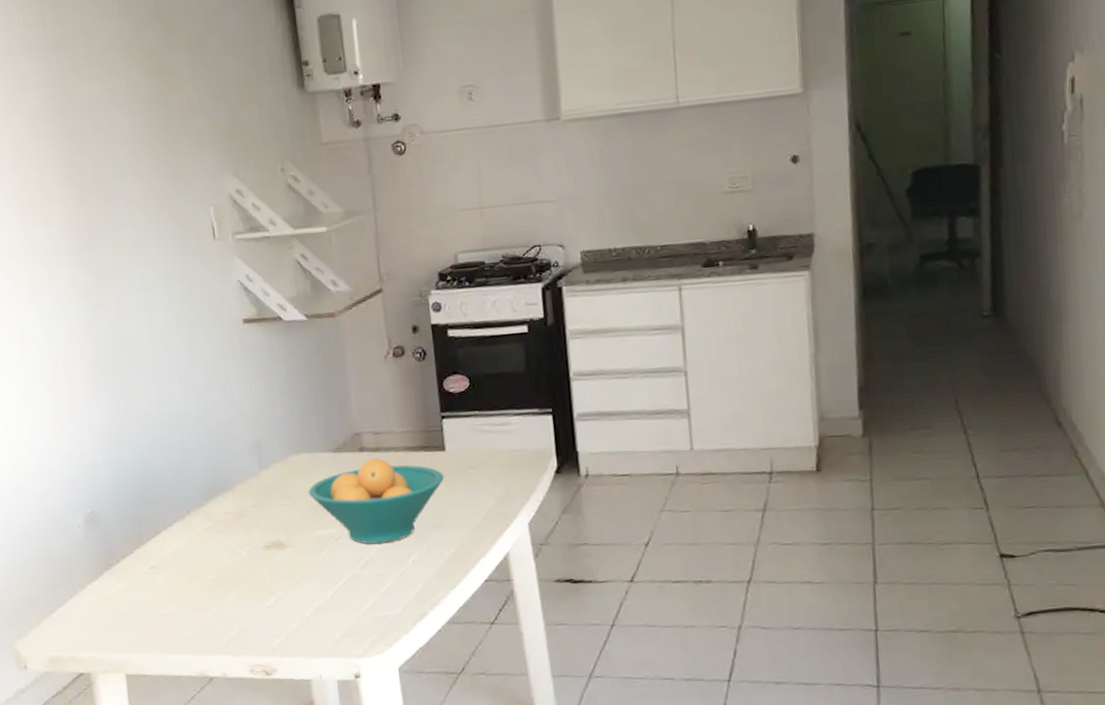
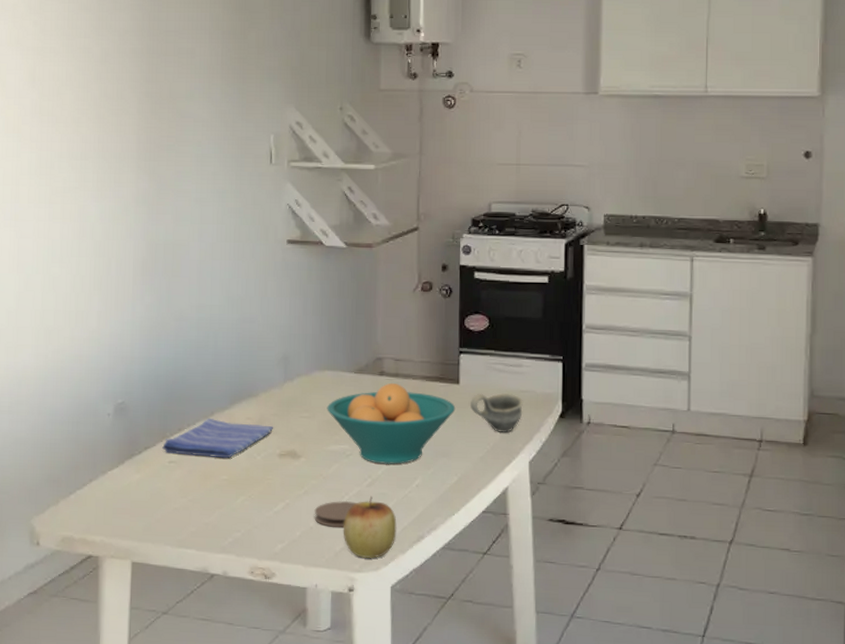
dish towel: none [141,517,255,559] -> present [162,418,274,459]
coaster: none [308,585,352,615] -> present [314,500,357,527]
apple: none [341,577,398,643] -> present [343,495,397,558]
cup: none [458,453,516,497] -> present [469,392,524,434]

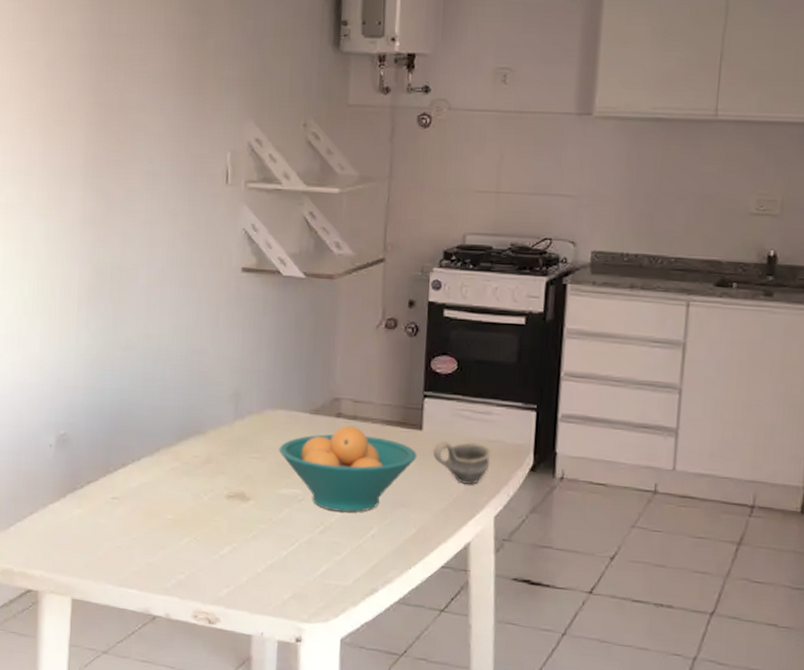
dish towel: present [162,418,274,459] -> none [105,454,222,498]
coaster: present [314,500,357,527] -> none [262,547,307,575]
apple: present [343,495,397,558] -> none [292,543,349,609]

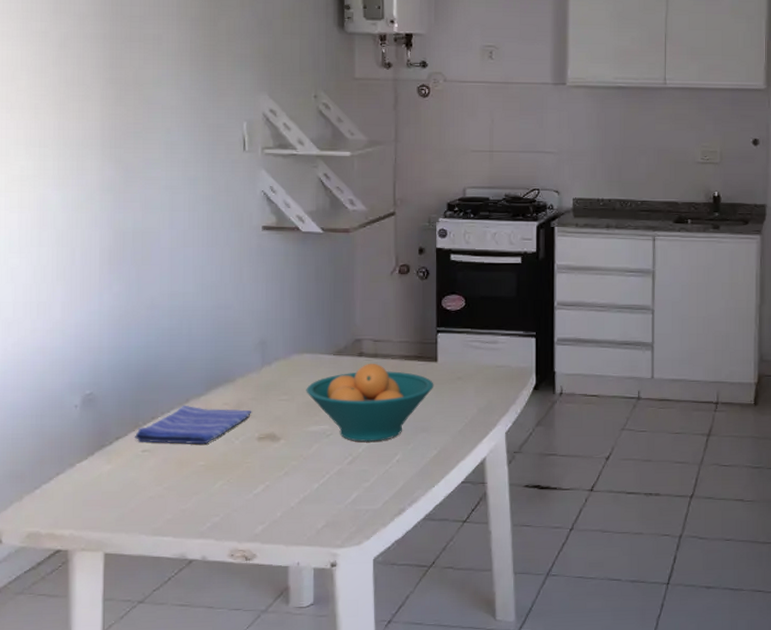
dish towel: none [105,454,222,498] -> present [135,405,252,445]
cup: present [432,440,492,486] -> none [447,368,500,407]

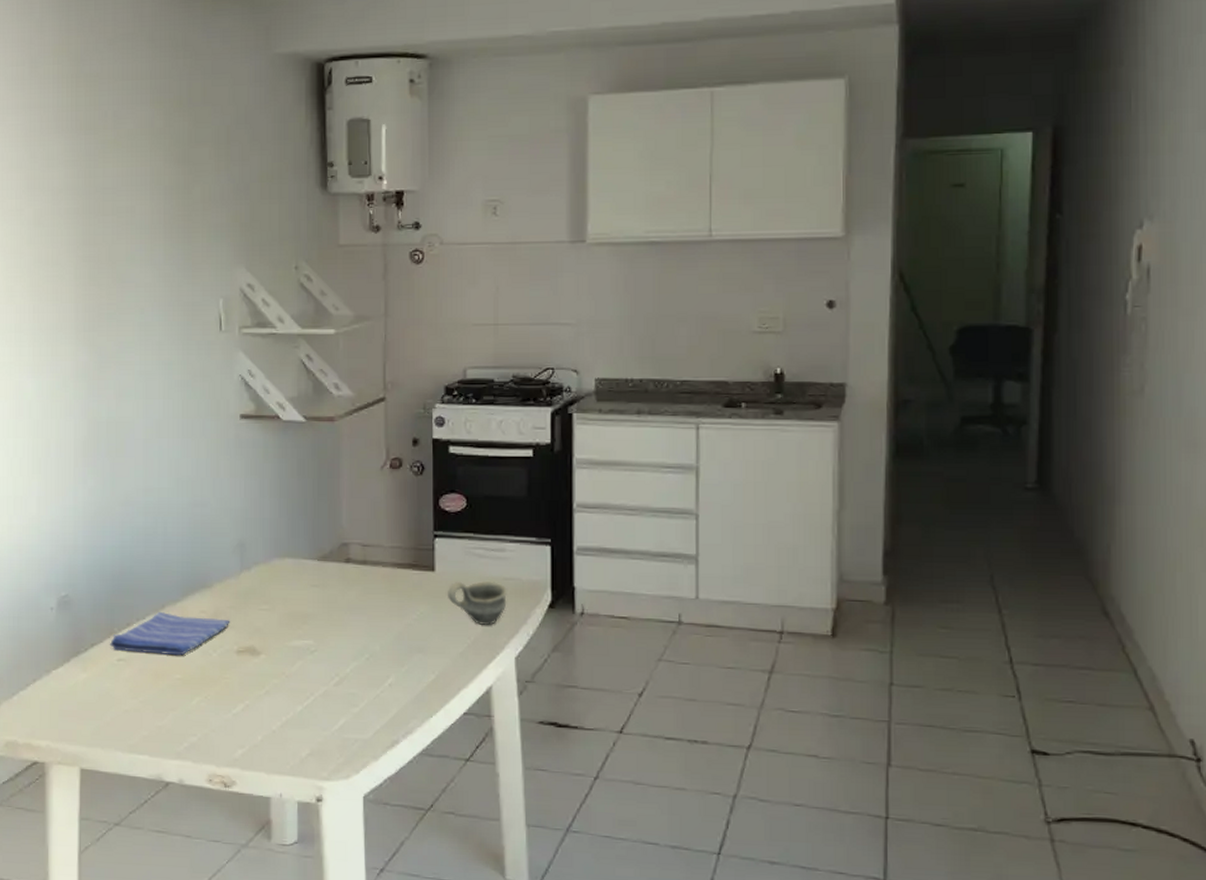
fruit bowl: present [306,364,434,442] -> none [288,572,431,661]
cup: none [447,368,500,407] -> present [447,580,508,626]

